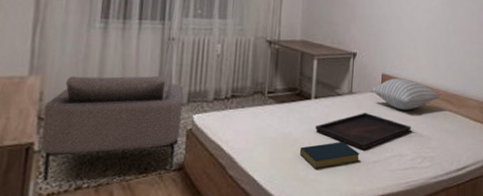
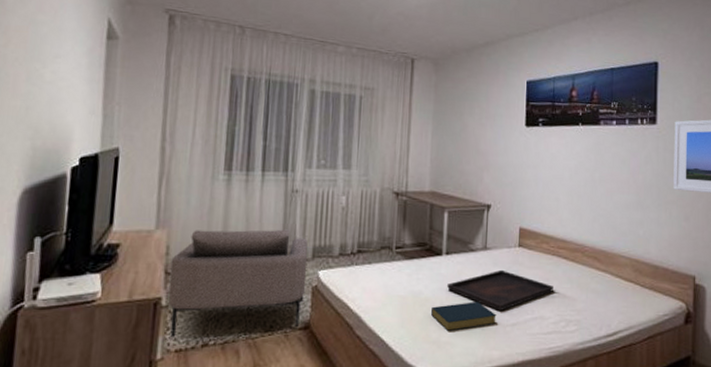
pillow: present [371,78,440,111] -> none [507,232,585,268]

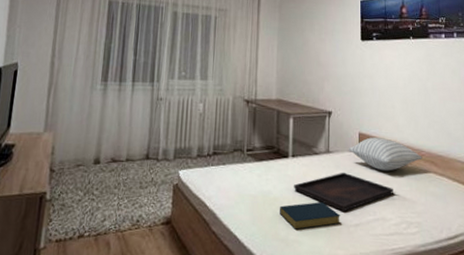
armchair: present [168,229,308,337] -> none [51,132,170,228]
pillow: none [507,232,585,268] -> present [348,137,422,172]

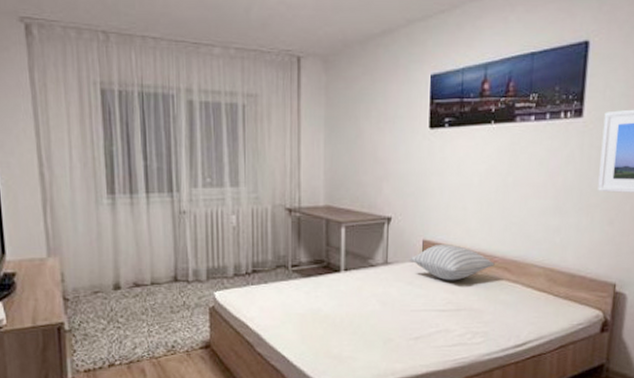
hardback book: present [280,202,340,231] -> none [332,317,399,347]
serving tray: present [294,172,393,212] -> none [347,284,459,326]

